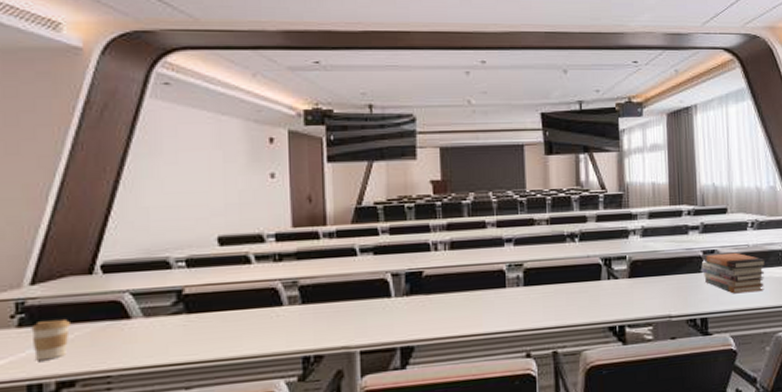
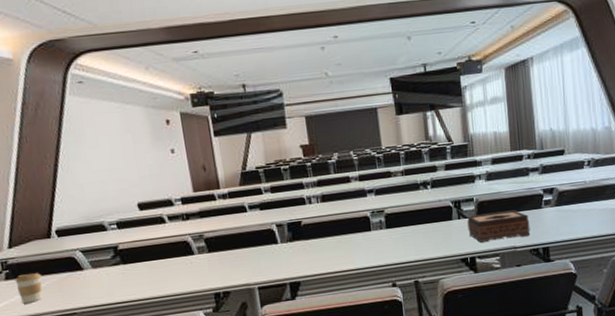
tissue box: none [618,272,688,309] -> present [467,210,530,243]
book stack: present [701,251,767,294] -> none [542,188,604,225]

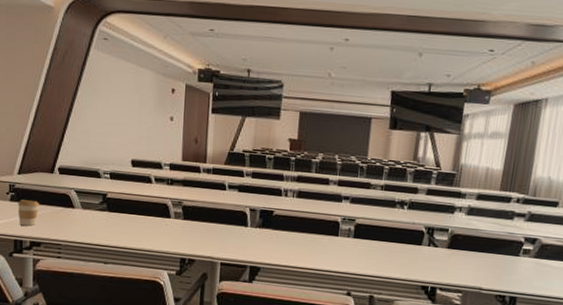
tissue box: present [467,210,530,243] -> none [435,245,503,281]

